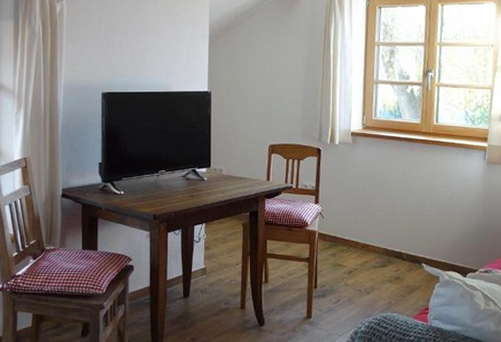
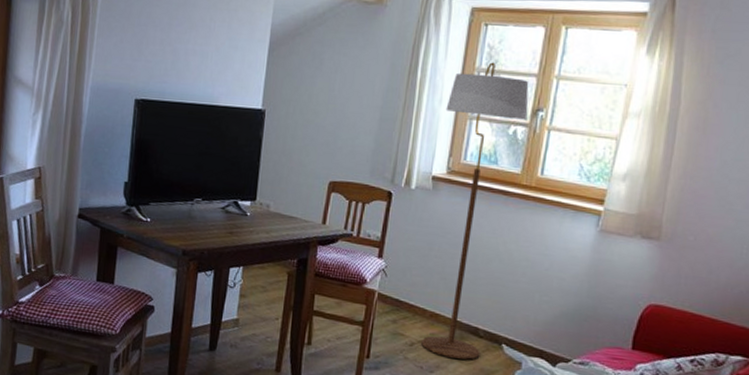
floor lamp: none [356,37,420,280] -> present [421,62,529,360]

